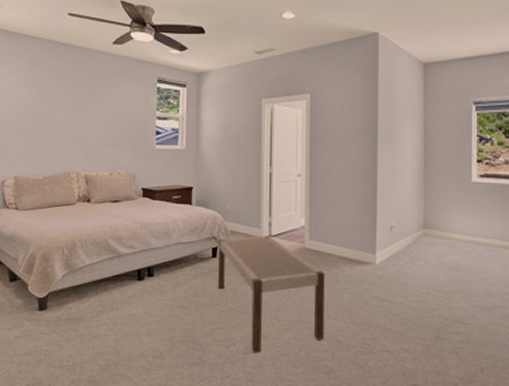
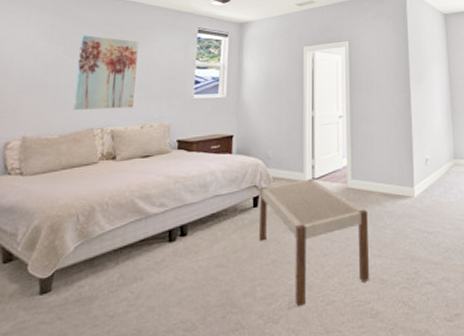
wall art: none [53,84,104,155] -> present [73,35,139,110]

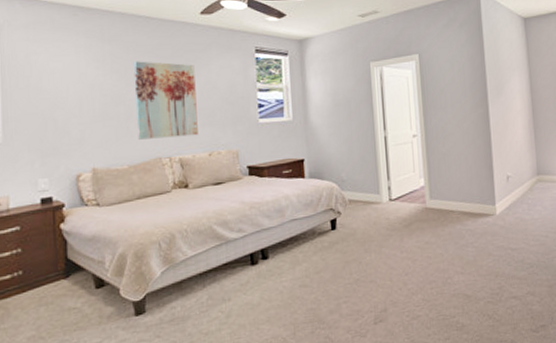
bench: present [258,179,369,307] -> none [336,200,453,322]

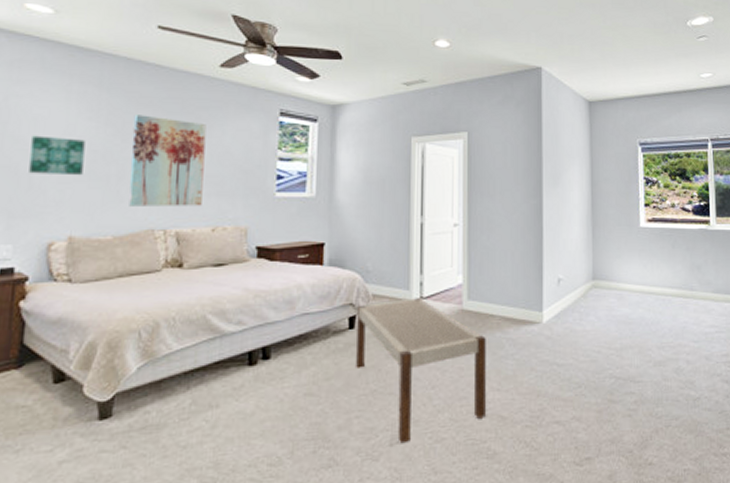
wall art: none [52,85,97,119] -> present [29,135,85,176]
bench: none [336,200,453,322] -> present [355,298,486,444]

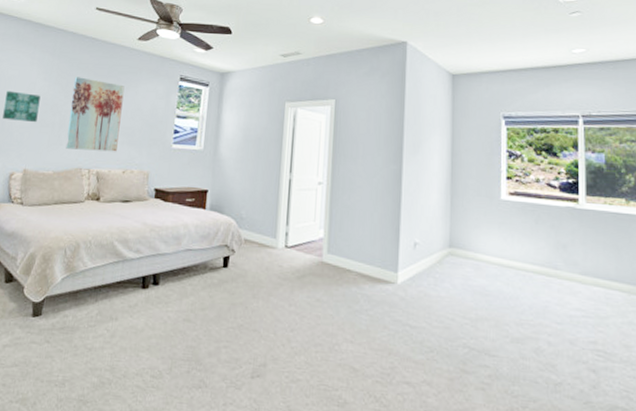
bench: present [355,298,486,444] -> none [227,246,342,378]

